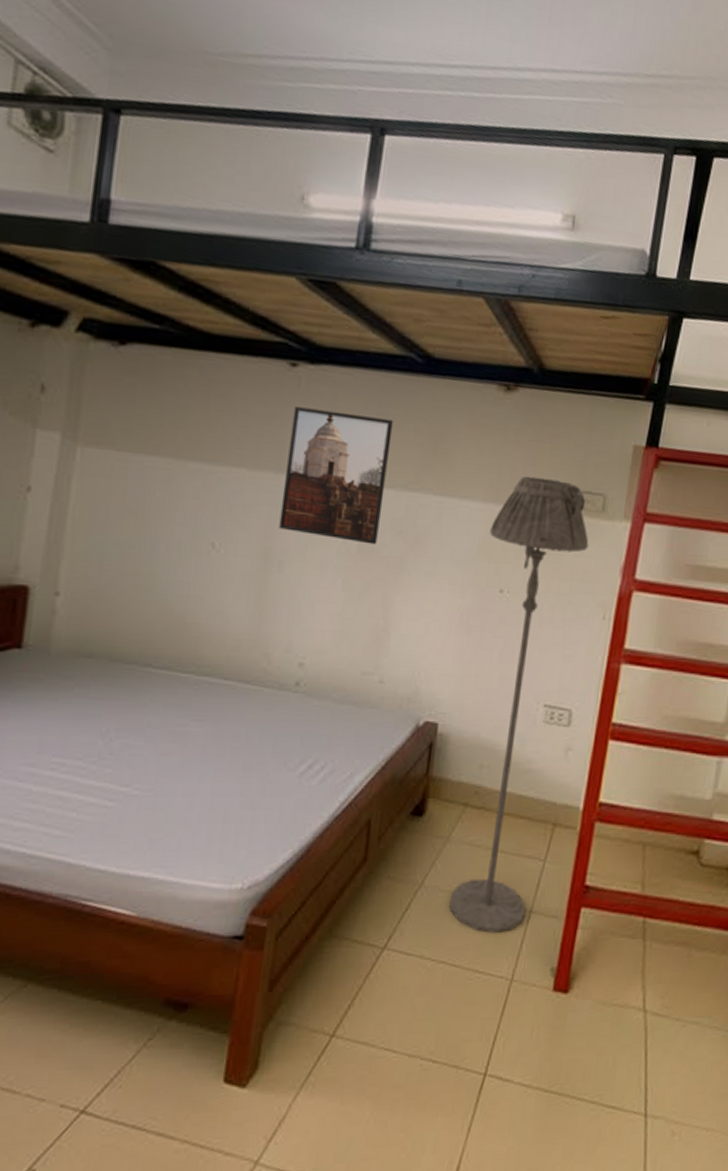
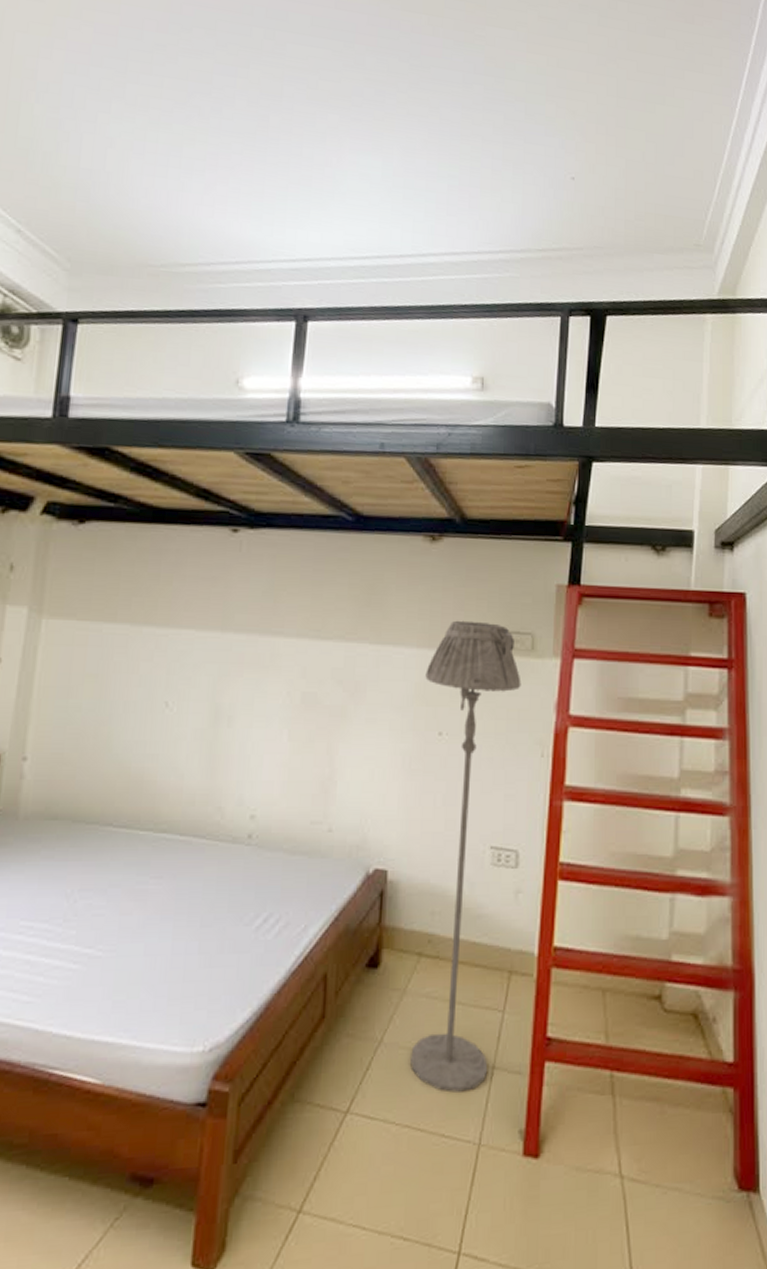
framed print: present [279,407,394,545] -> none [227,569,329,695]

